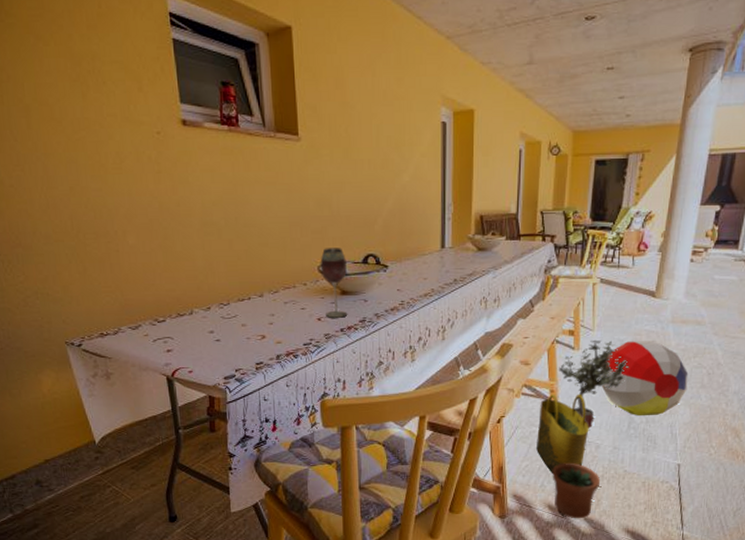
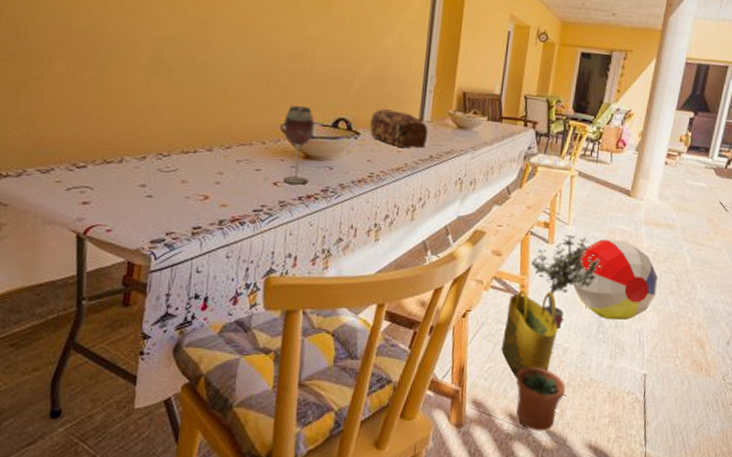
bread loaf: none [396,241,451,274] -> present [370,109,428,149]

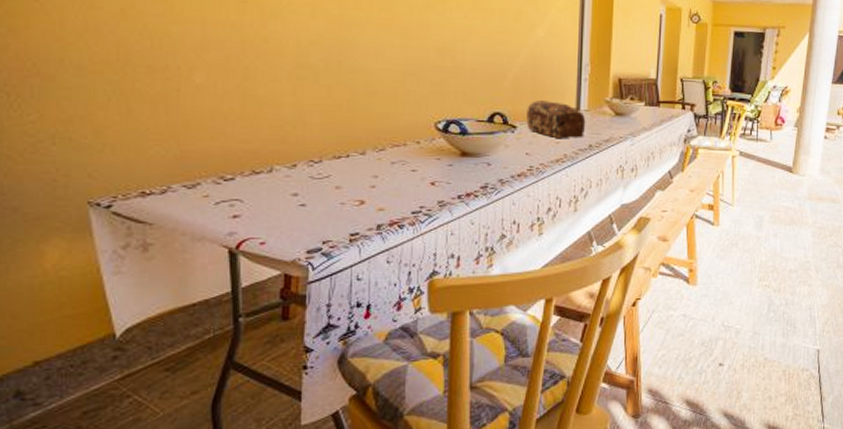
wineglass: present [283,105,314,185] -> none [437,102,469,183]
tote bag: present [501,289,558,377] -> none [674,273,729,362]
planter: present [516,366,566,431] -> none [690,350,741,416]
potted tree: present [531,234,602,330] -> none [698,215,769,312]
beachball: present [573,239,658,320] -> none [741,218,825,297]

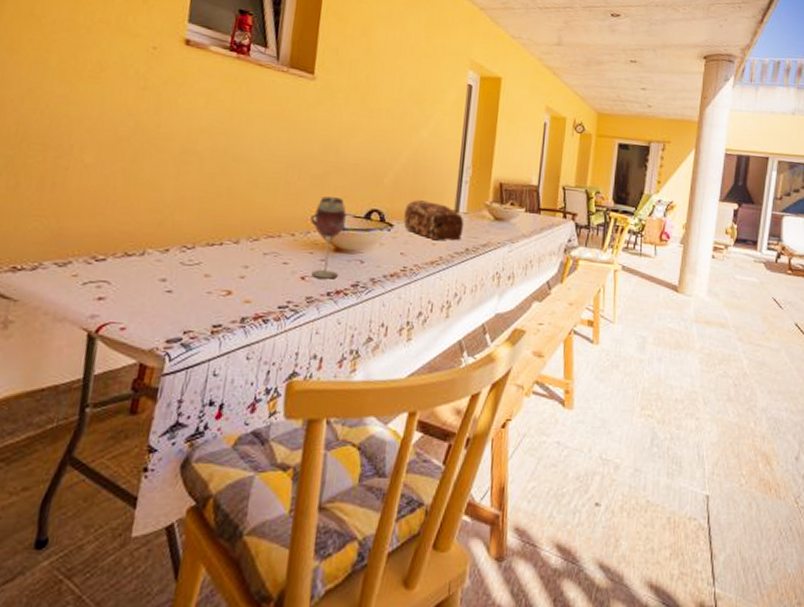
wineglass: none [437,102,469,183] -> present [312,196,347,279]

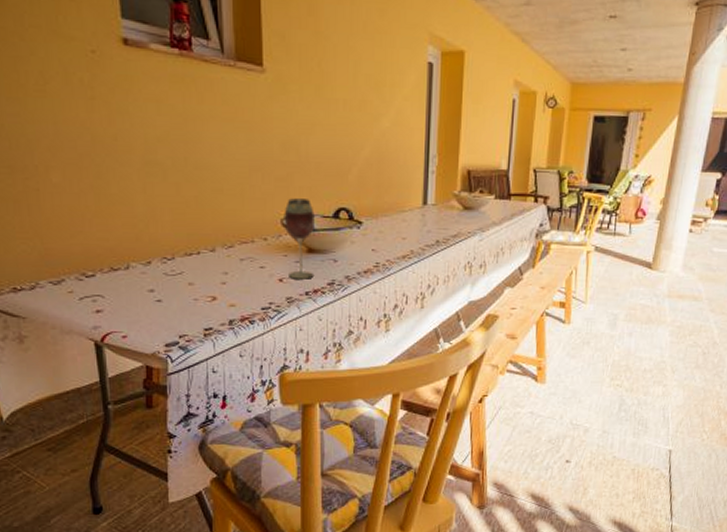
bread loaf: present [403,200,464,241] -> none [372,195,433,234]

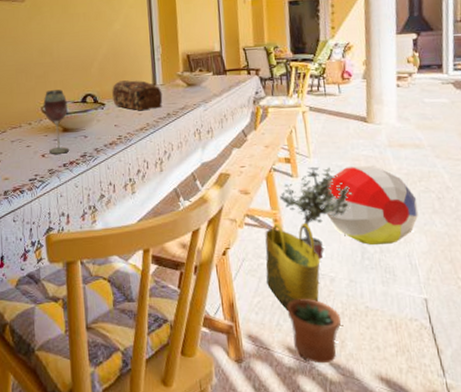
bread loaf: none [372,195,433,234] -> present [112,80,163,110]
tote bag: none [521,372,578,458] -> present [265,222,321,309]
planter: none [536,447,588,510] -> present [286,298,342,364]
potted tree: none [547,313,623,410] -> present [279,166,353,260]
beachball: none [592,316,683,397] -> present [325,166,419,245]

